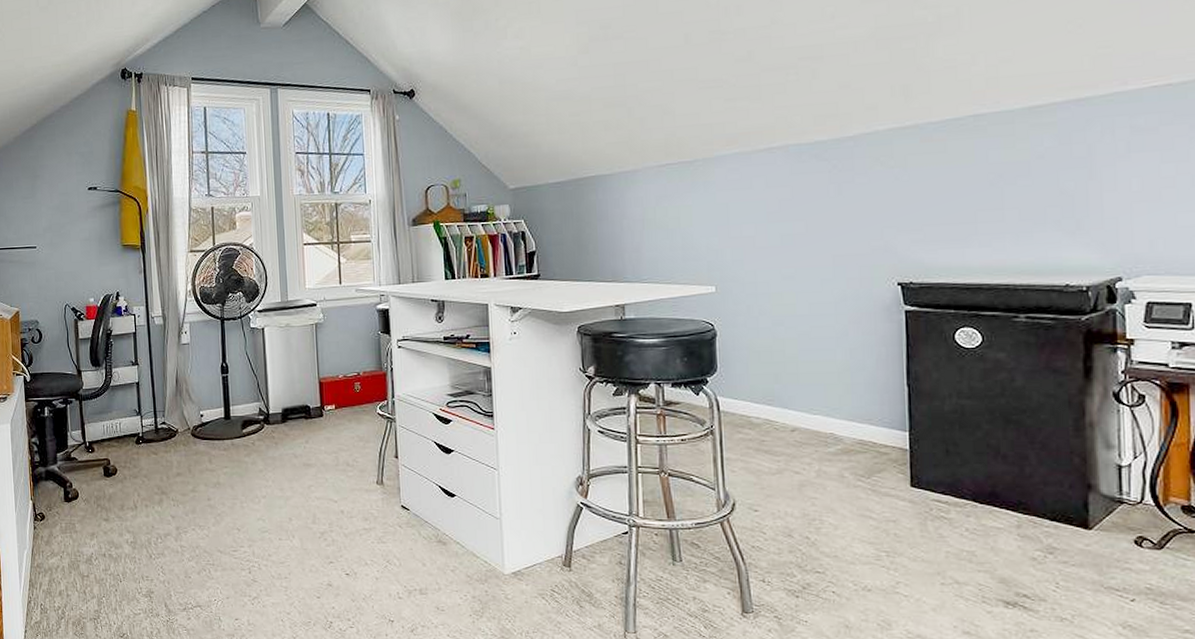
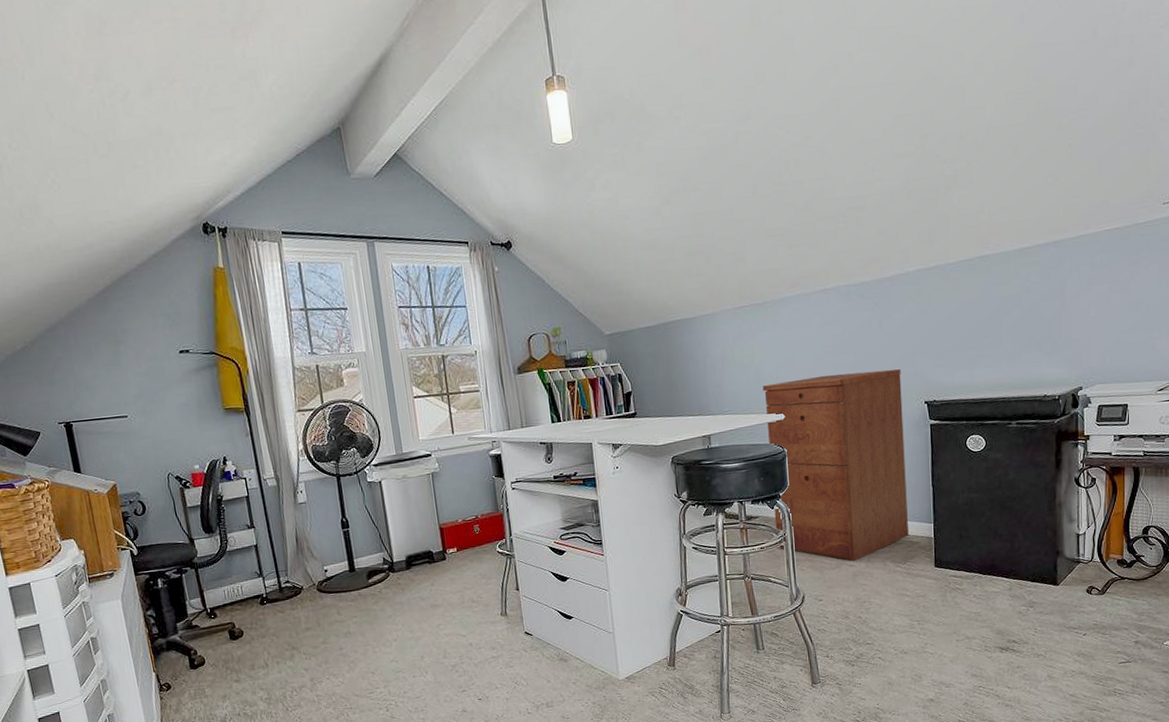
filing cabinet: none [689,242,874,468] -> present [762,369,908,561]

